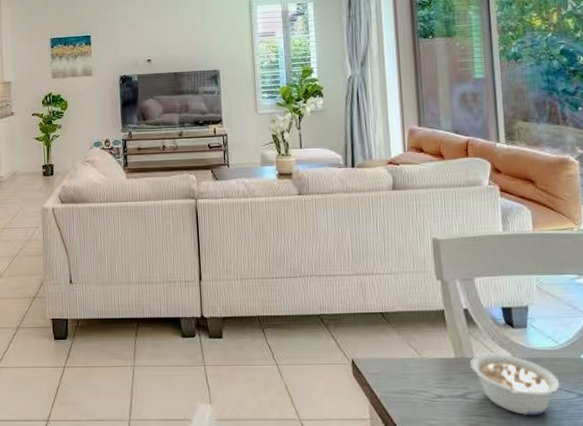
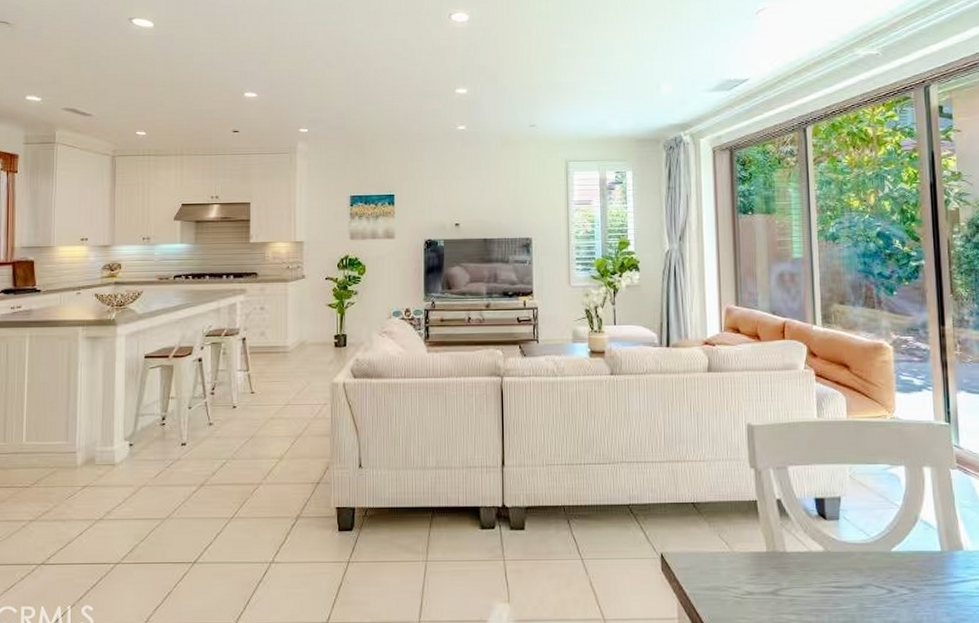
legume: present [469,352,560,416] -> none [781,546,871,614]

